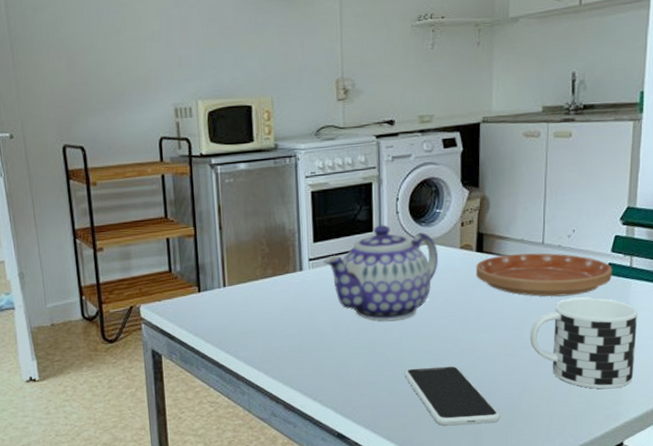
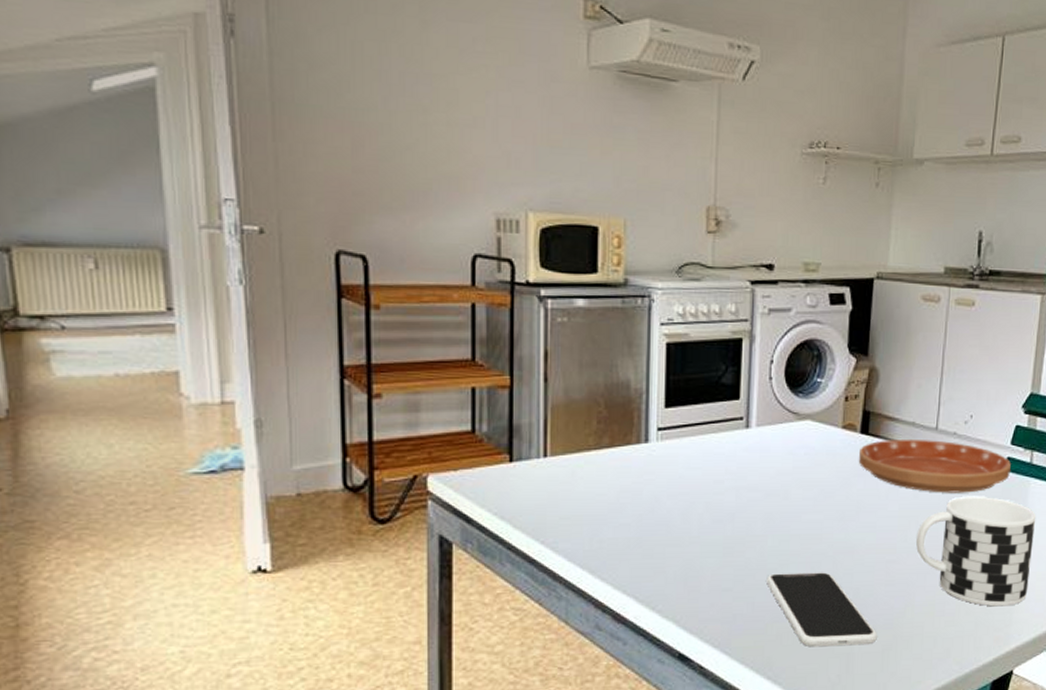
teapot: present [323,225,438,321] -> none [675,392,816,512]

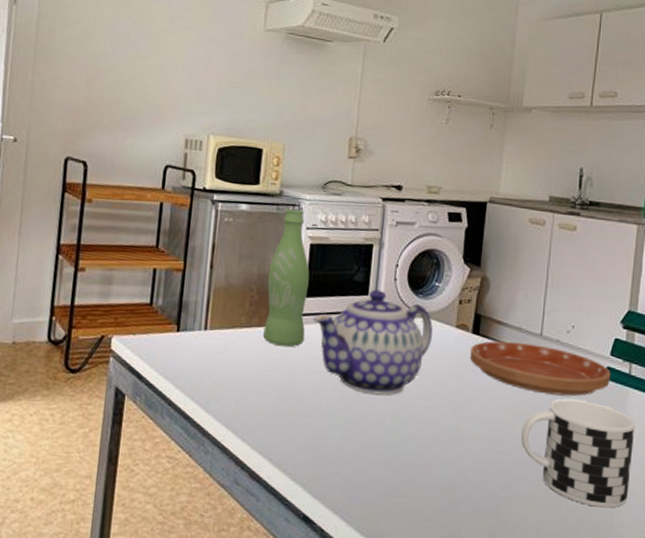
bottle: none [617,300,668,469] -> present [263,208,310,347]
teapot: none [675,392,816,512] -> present [313,289,433,395]
smartphone: present [766,572,877,648] -> none [384,451,483,529]

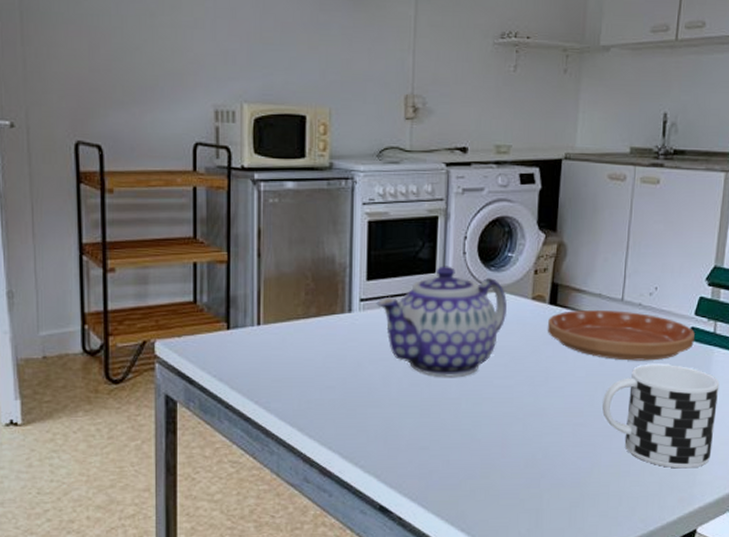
bottle: present [263,208,310,347] -> none [323,182,369,336]

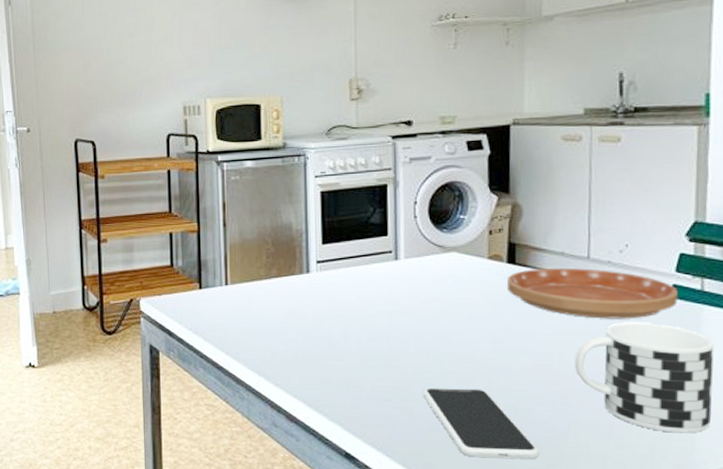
teapot: present [376,266,507,377] -> none [332,229,462,333]
smartphone: none [460,433,565,503] -> present [423,388,540,460]

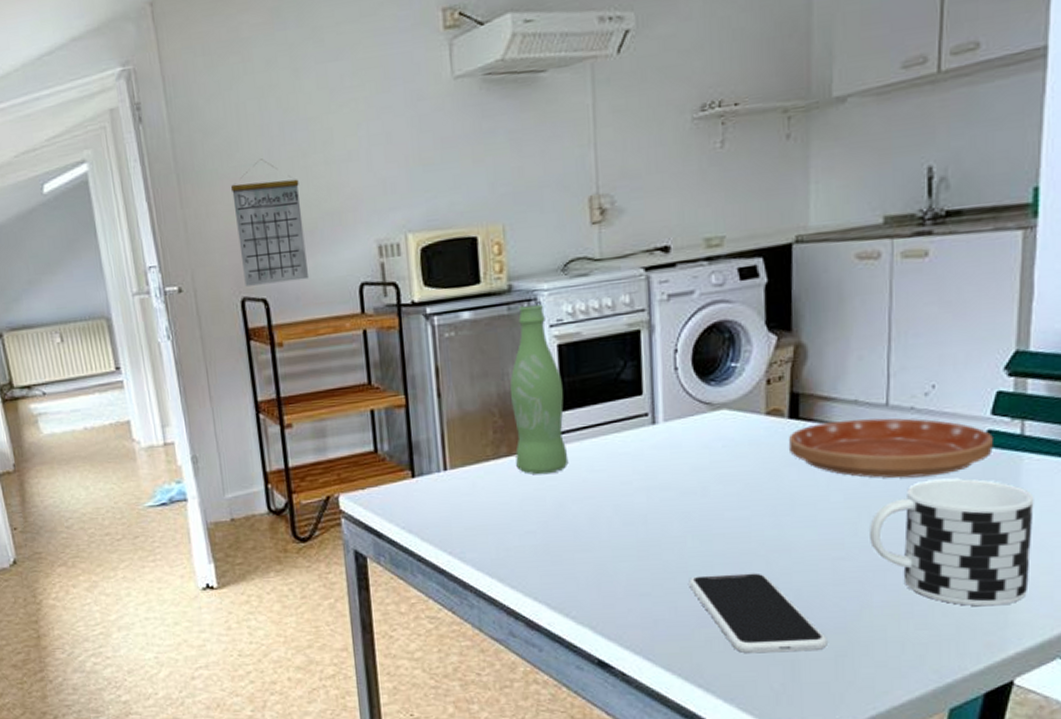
calendar: none [73,36,129,131] -> present [230,159,310,286]
bottle: none [281,158,326,294] -> present [509,304,569,475]

